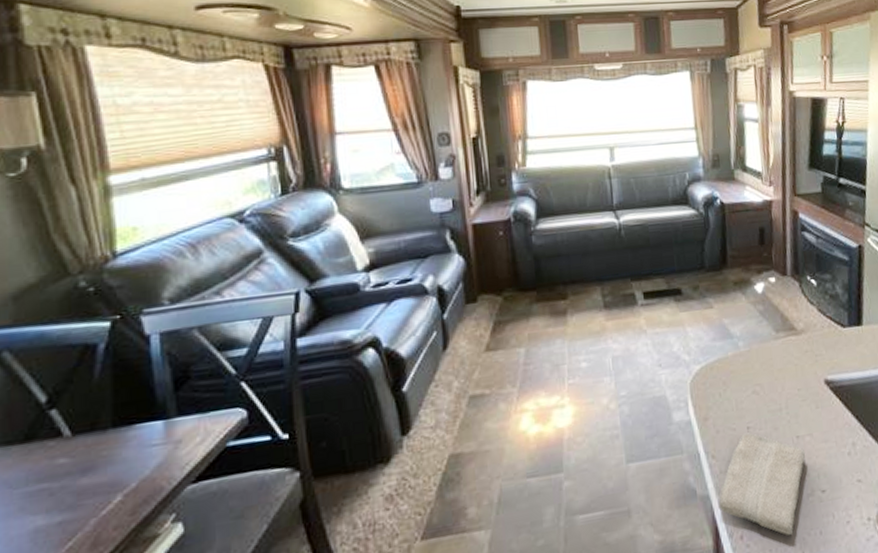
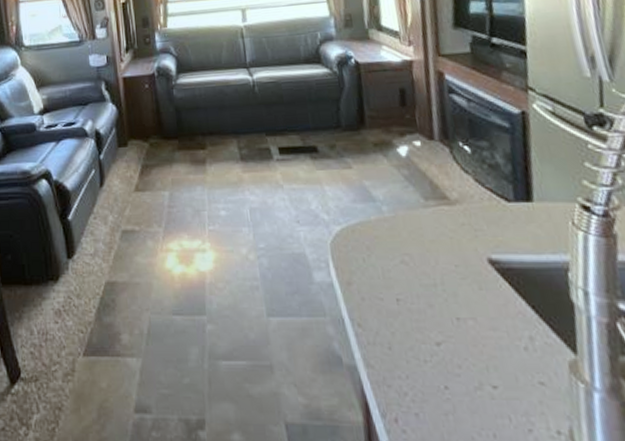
washcloth: present [718,432,806,536] -> none [367,305,469,431]

